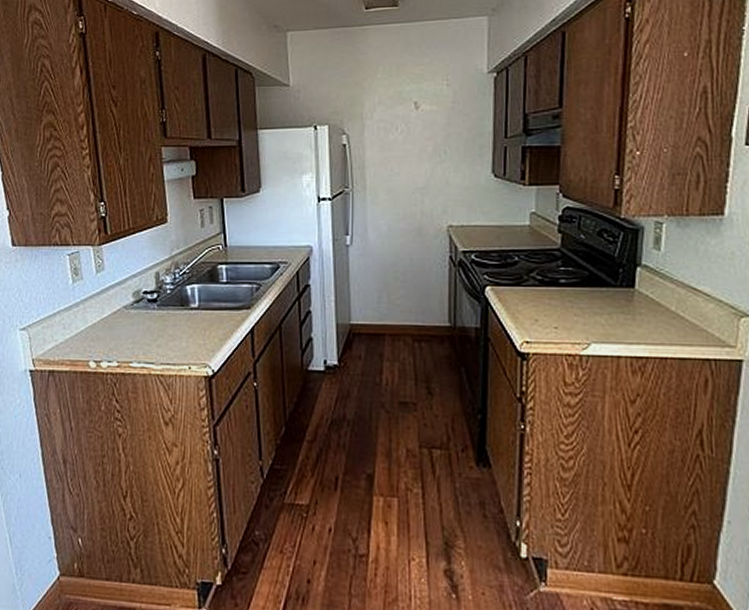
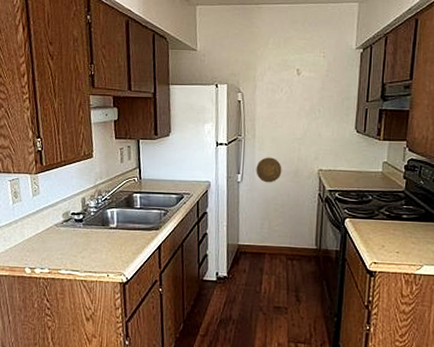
decorative plate: none [368,213,402,245] -> present [256,157,282,183]

